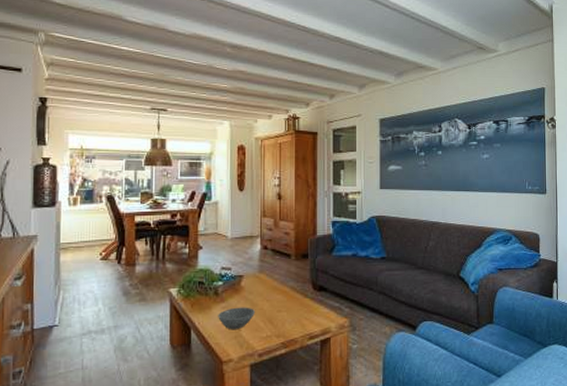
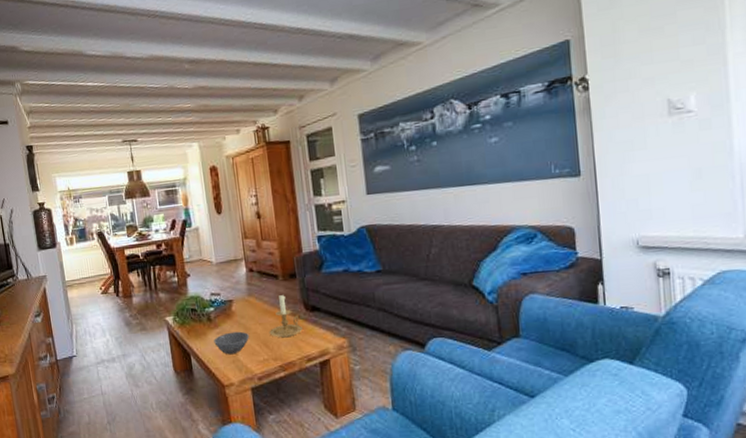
candle holder: none [275,273,308,316] -> present [269,294,303,338]

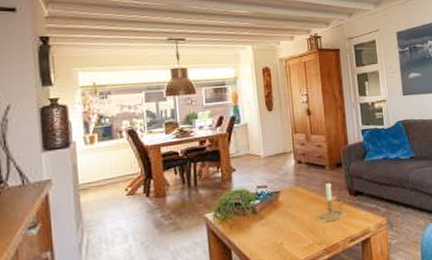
bowl: present [214,331,250,355] -> none [258,220,296,245]

